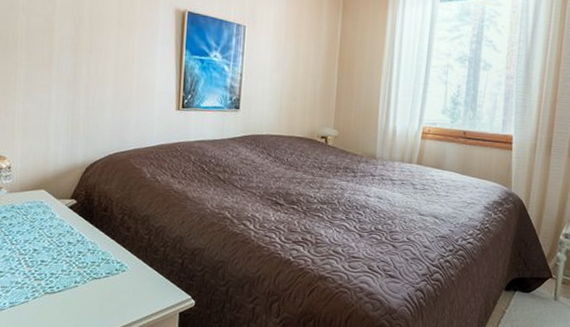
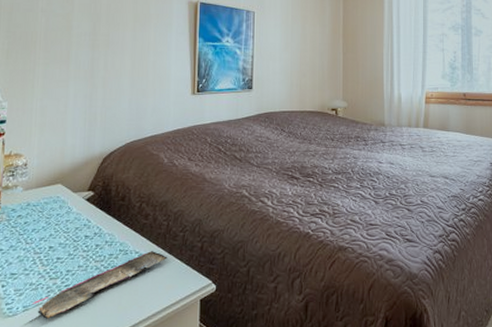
book: none [19,262,148,317] -> present [33,251,167,319]

